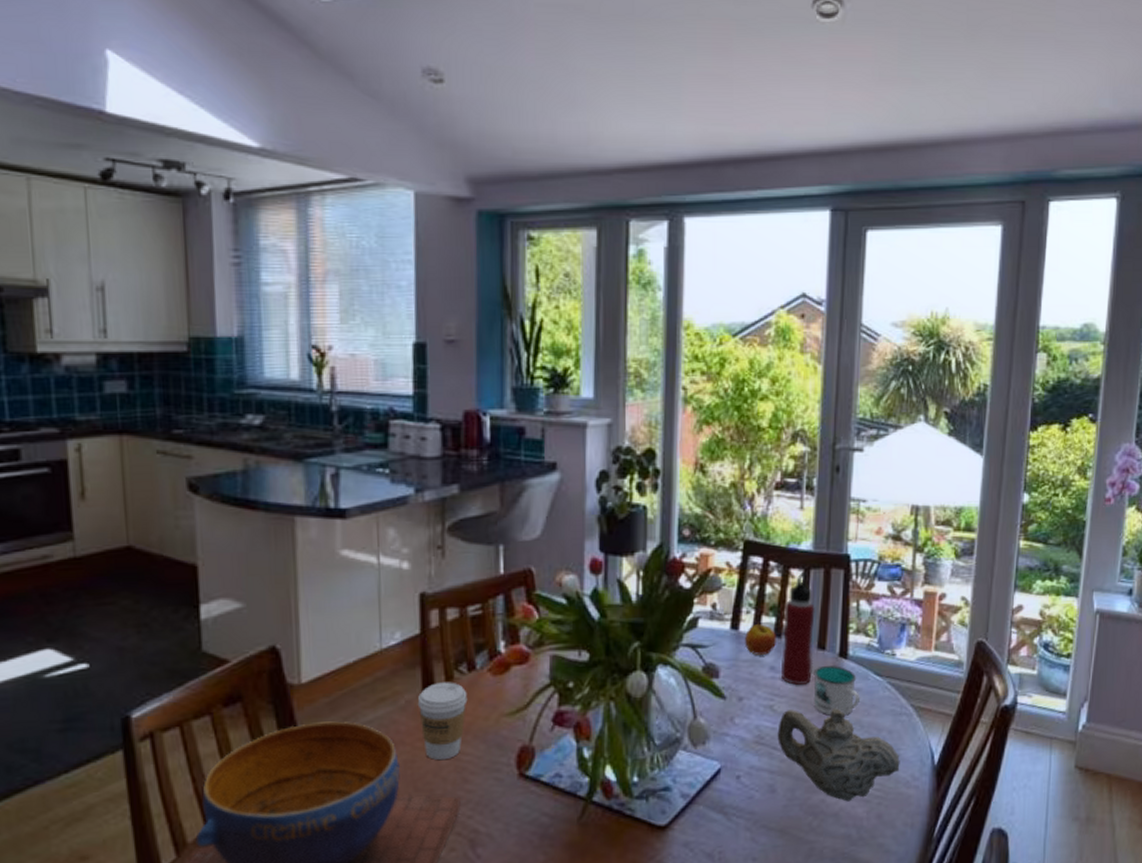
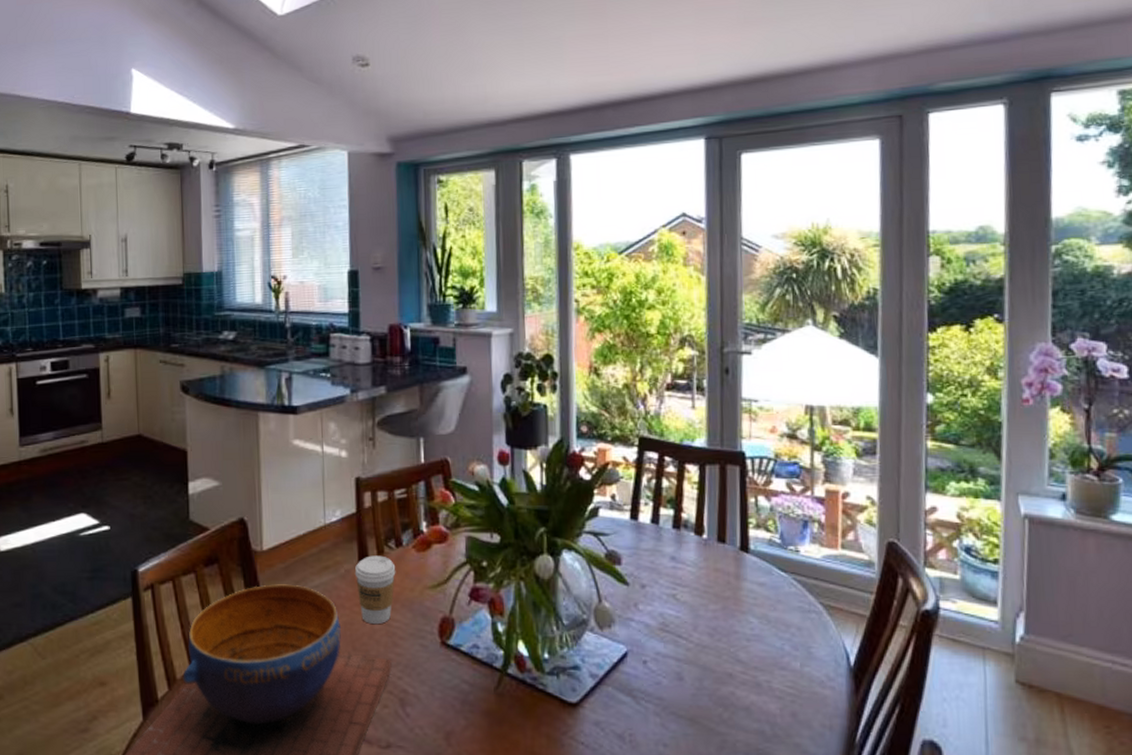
apple: present [744,621,777,655] -> none [643,513,677,545]
teapot: present [777,708,900,802] -> none [681,600,813,697]
water bottle: present [782,572,816,686] -> none [680,468,714,577]
mug: present [813,665,861,716] -> none [715,558,766,609]

